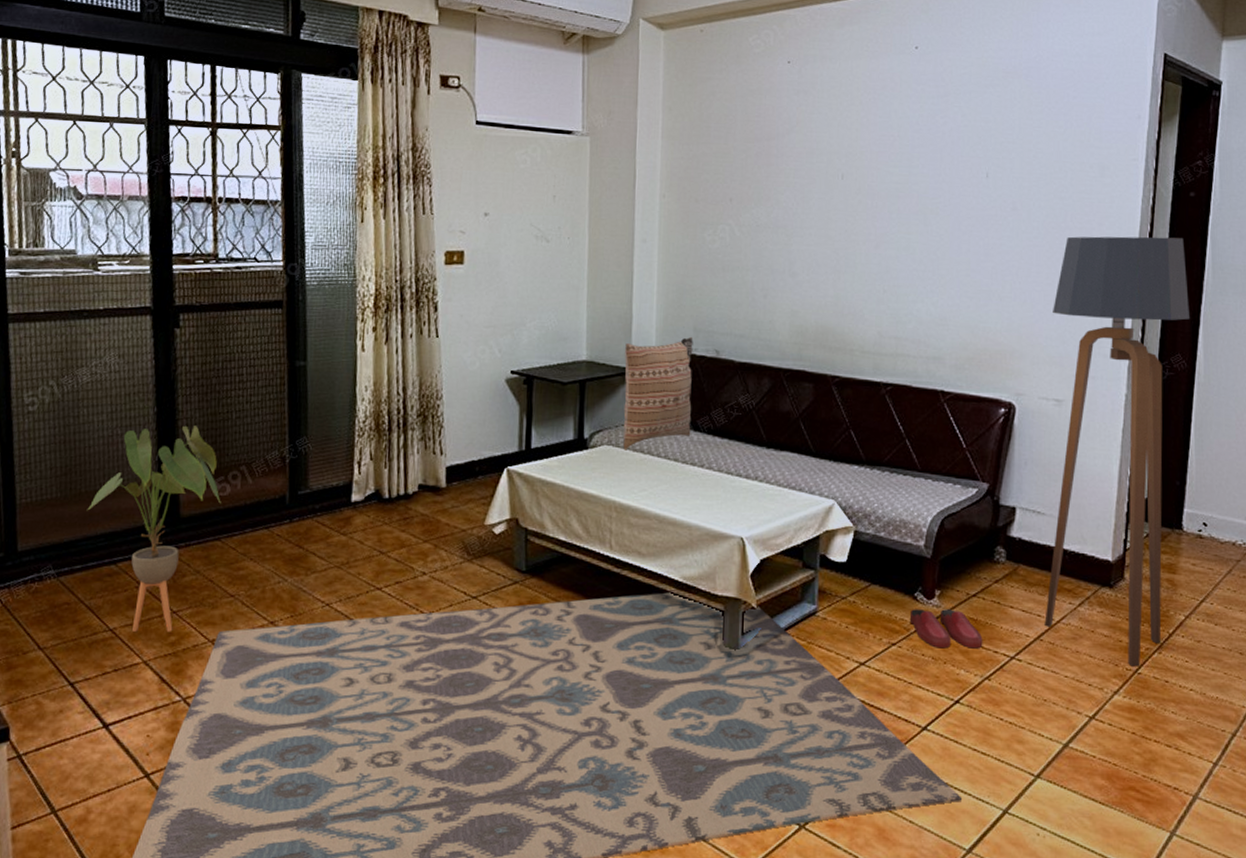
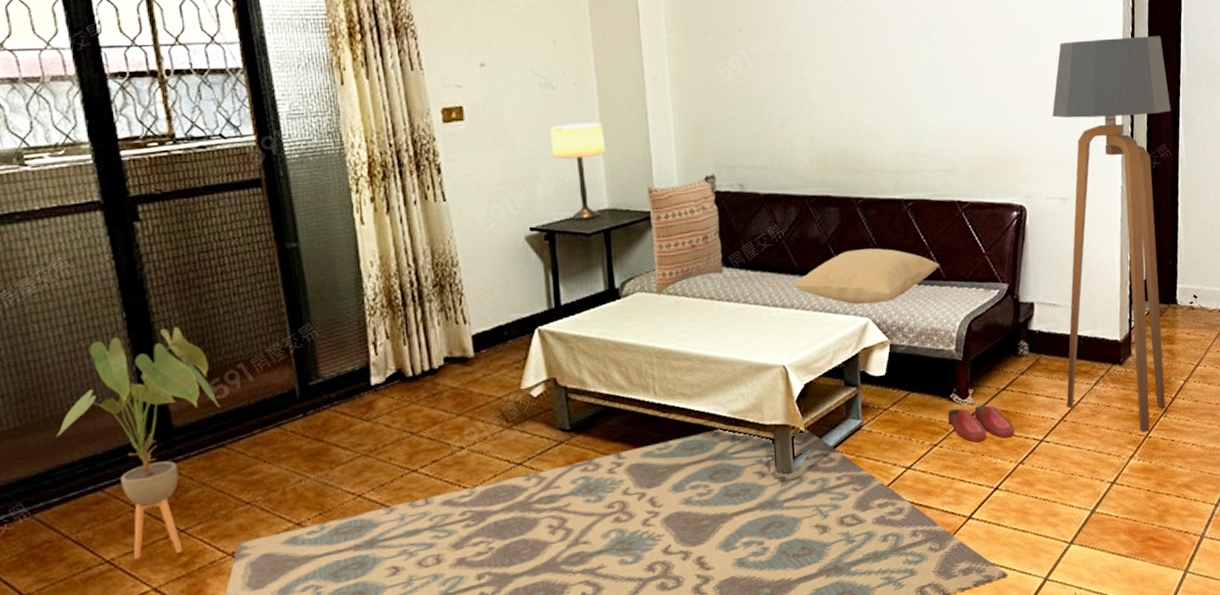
table lamp: none [539,275,590,369] -> present [550,122,606,220]
cushion: none [758,428,916,487] -> present [792,248,940,305]

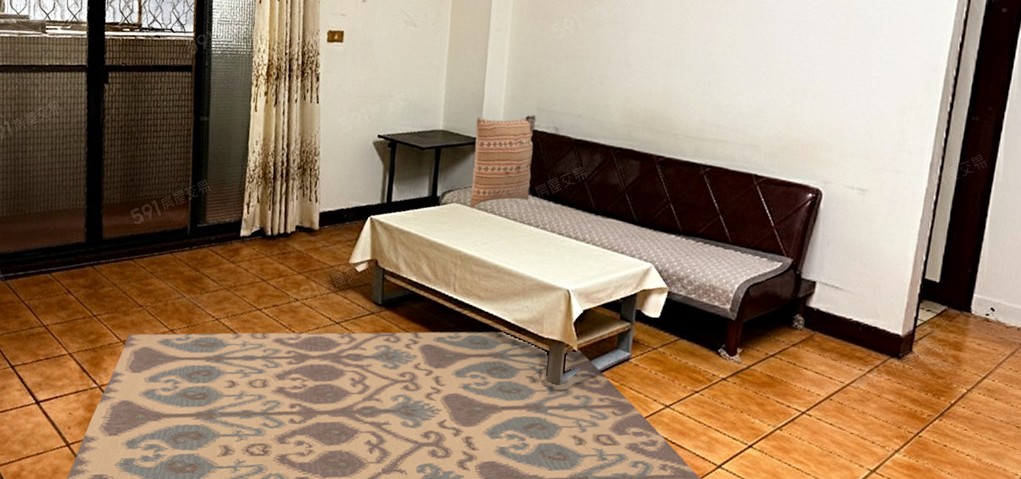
house plant: present [56,327,220,559] -> none [29,164,136,332]
table lamp: present [550,122,606,220] -> none [406,56,449,136]
cushion: present [792,248,940,305] -> none [587,201,728,253]
slippers: present [947,405,1015,443] -> none [712,363,778,402]
floor lamp: present [1052,36,1172,432] -> none [835,43,994,431]

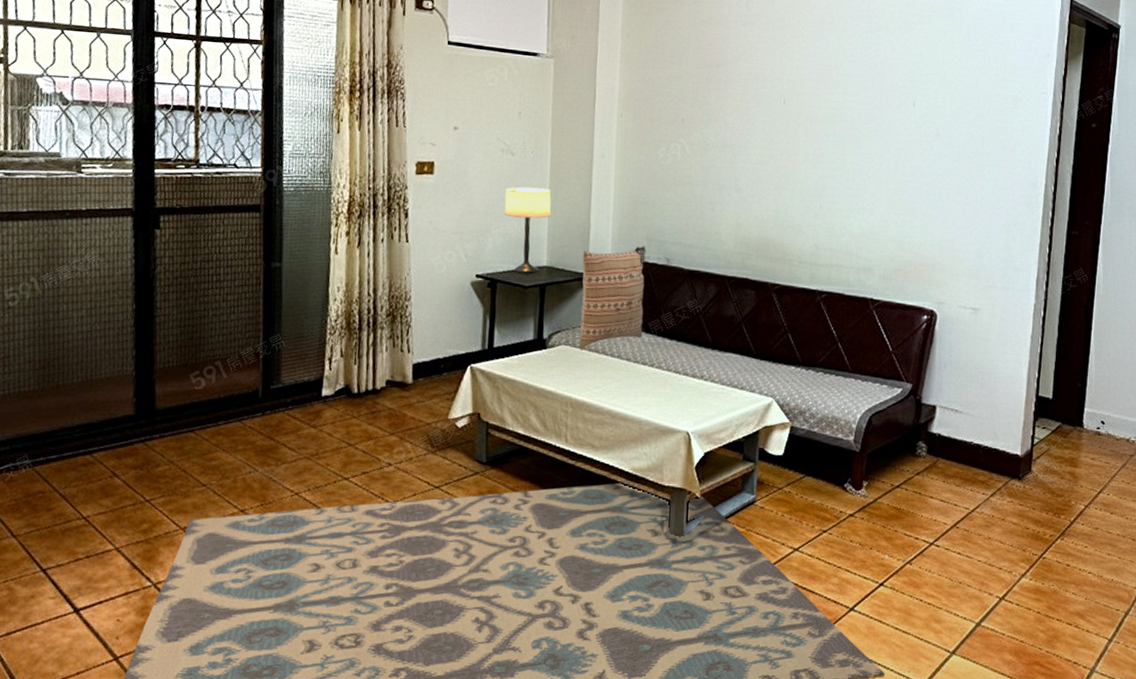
table lamp: none [406,56,449,136] -> present [504,186,552,273]

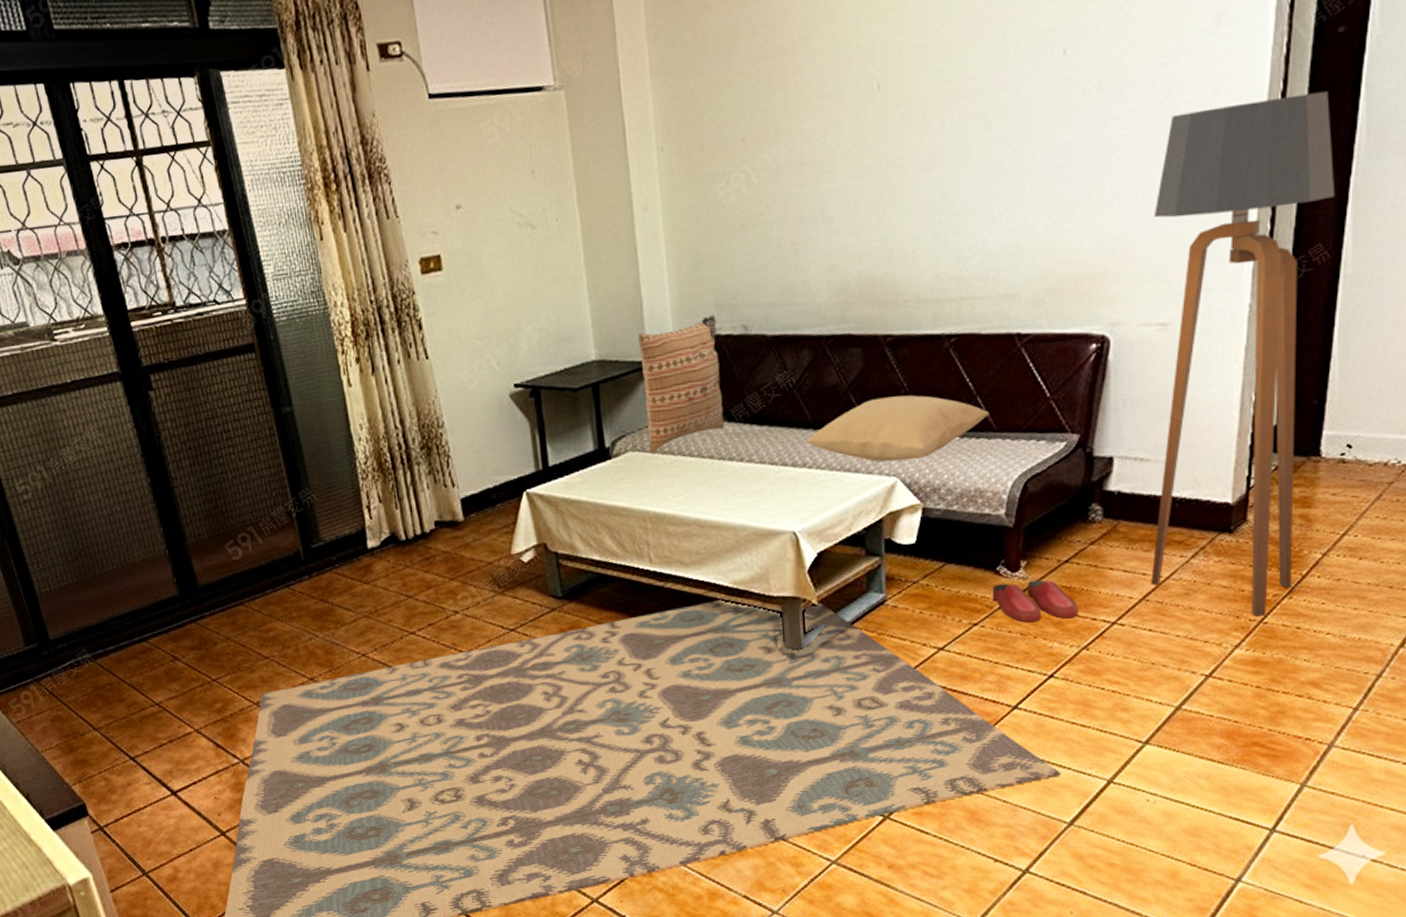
table lamp: present [504,186,552,273] -> none [531,263,592,374]
cushion: none [704,332,847,386] -> present [805,395,990,462]
slippers: none [839,499,905,536] -> present [992,579,1079,623]
floor lamp: none [960,161,1092,552] -> present [1151,91,1336,617]

